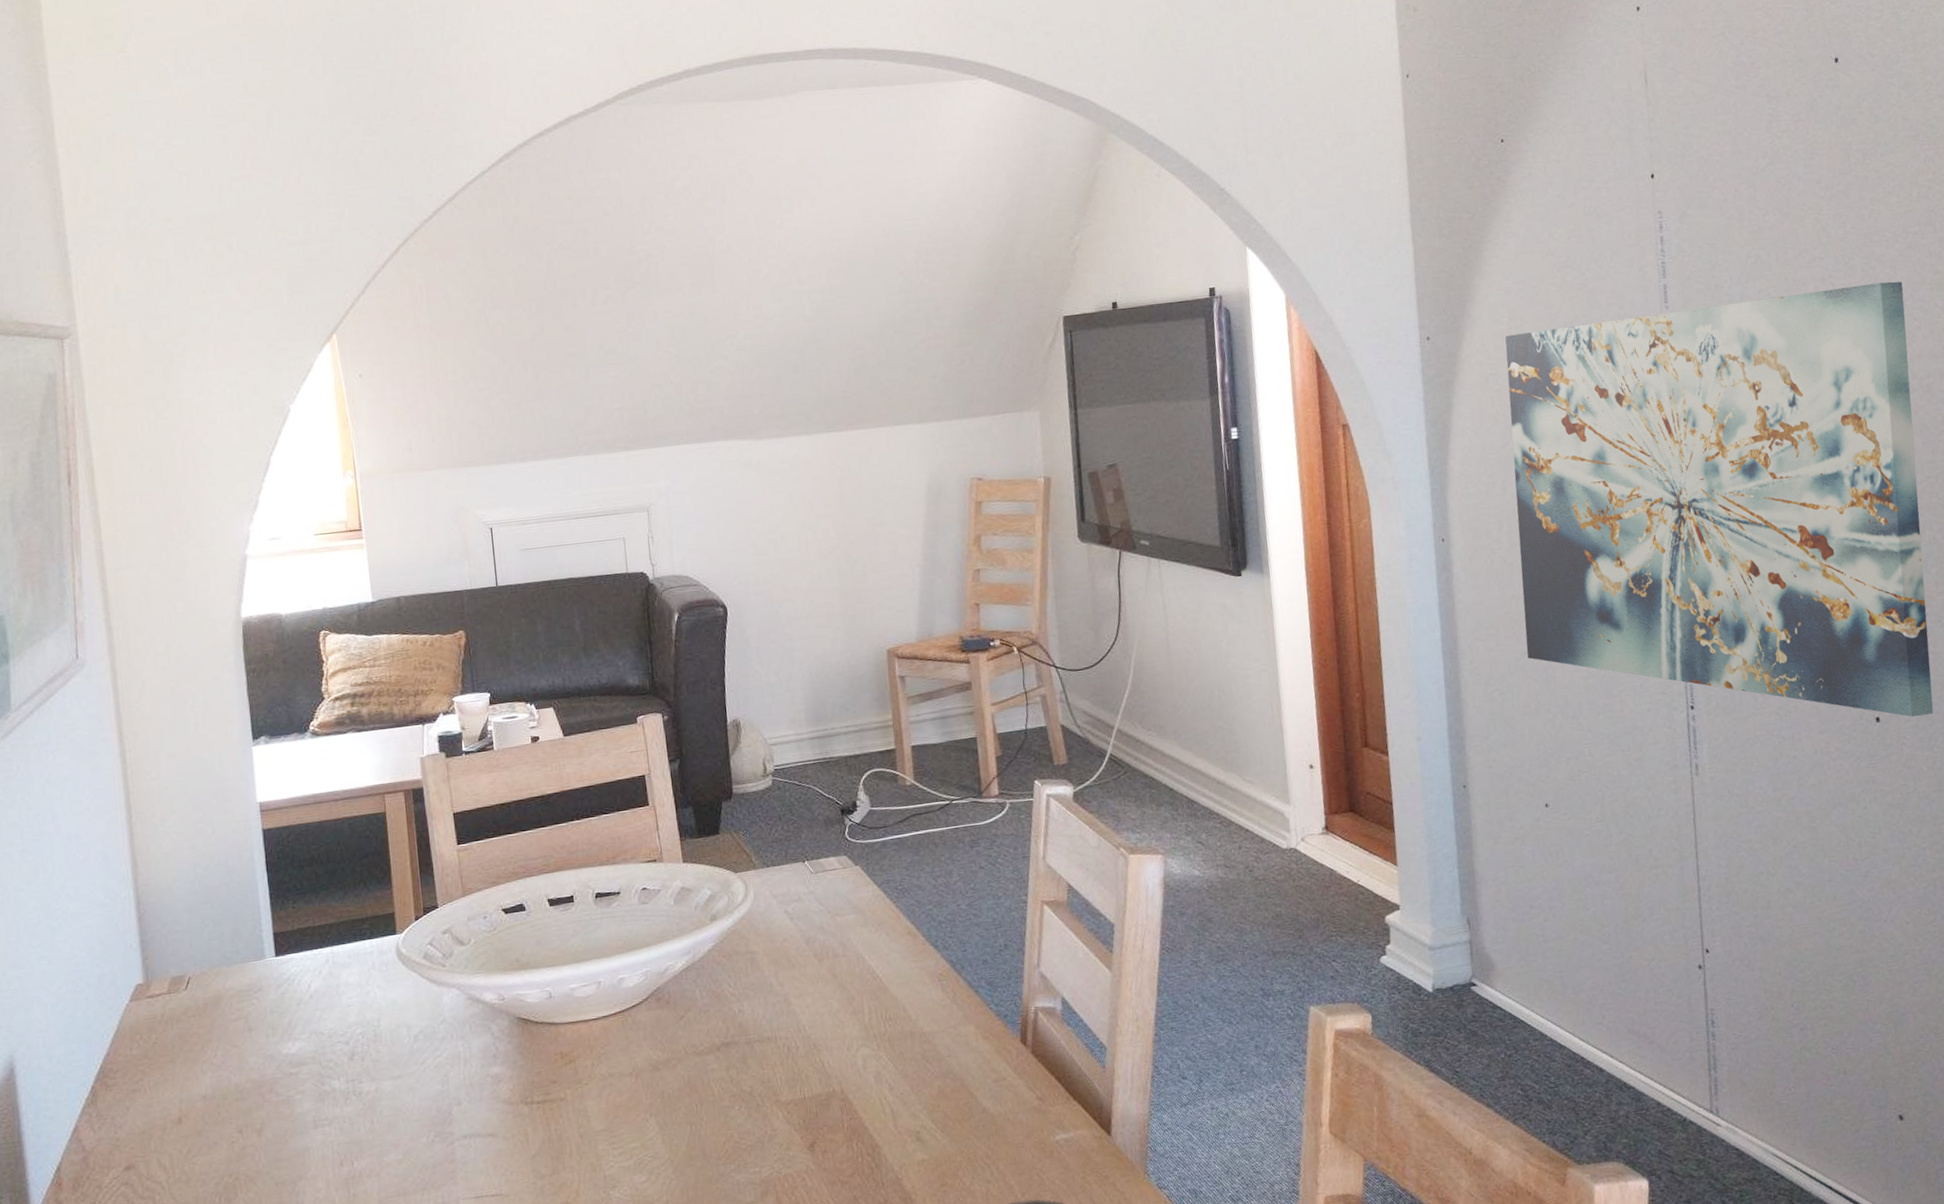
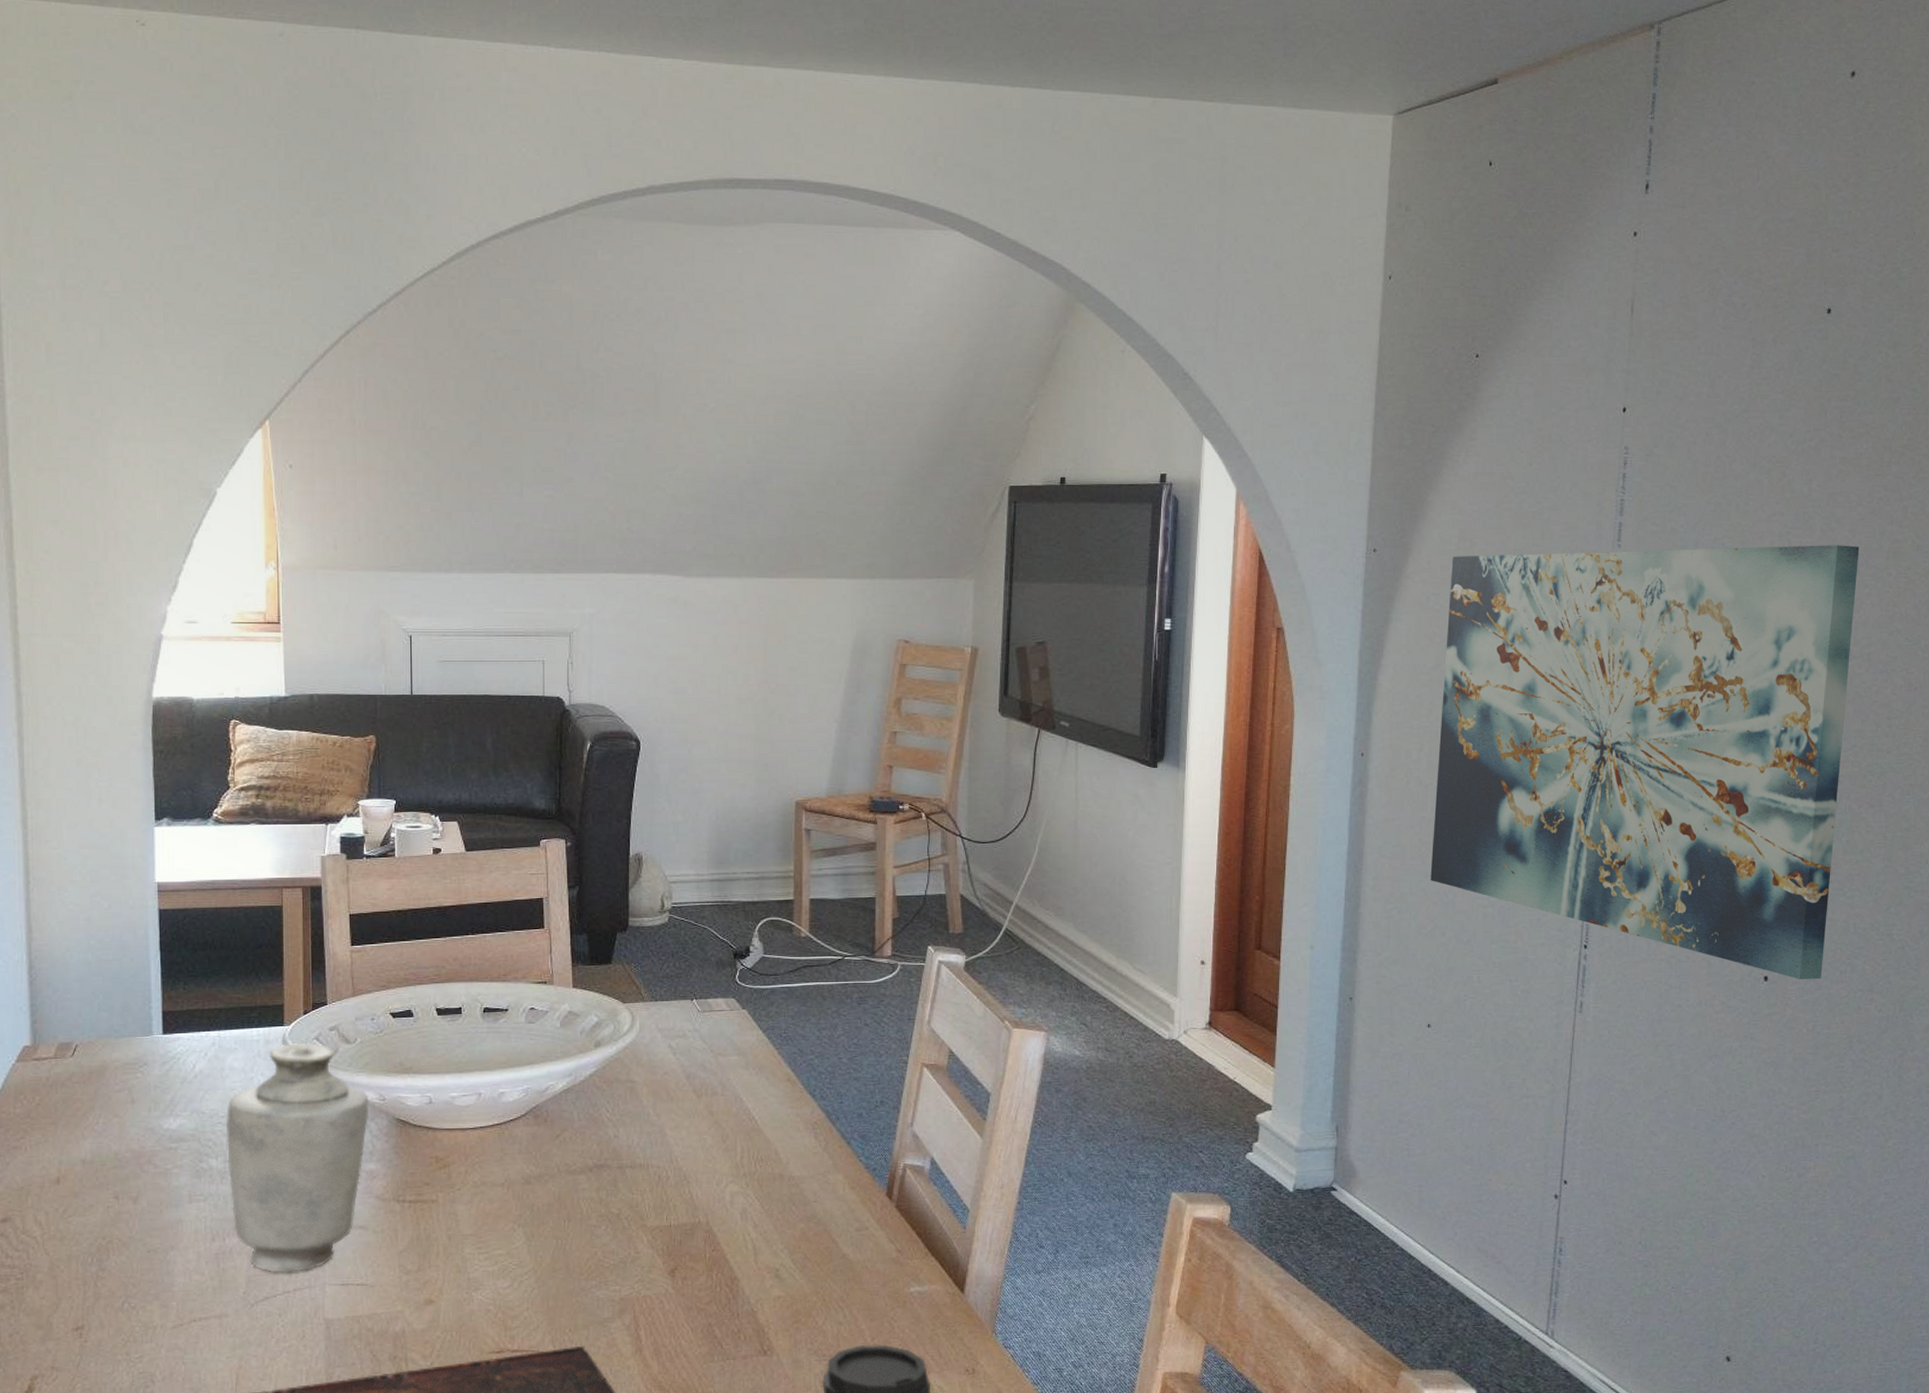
vase: none [345,949,490,1192] -> present [225,1043,369,1274]

